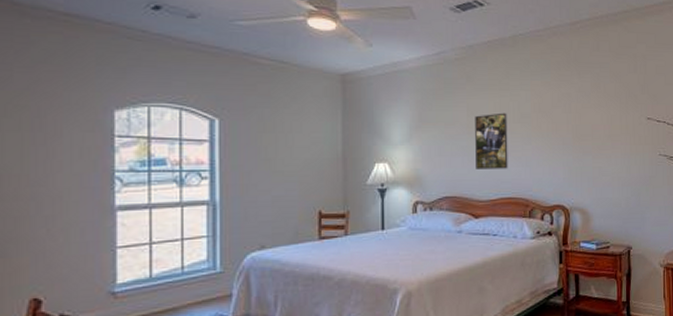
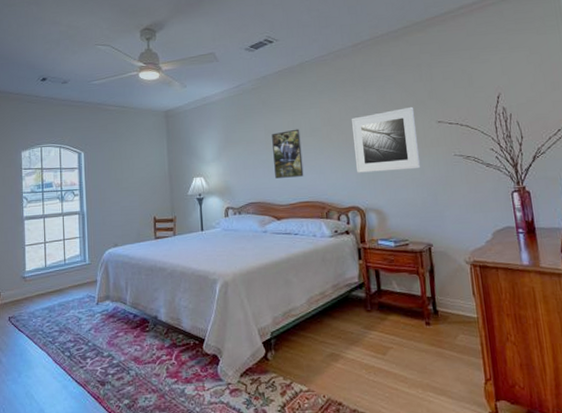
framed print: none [564,99,627,168] -> present [352,106,420,173]

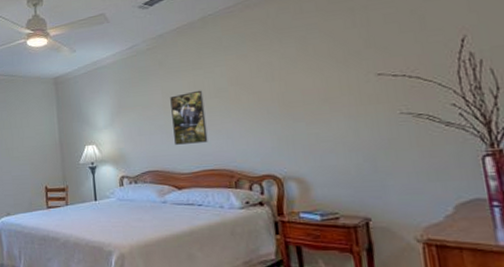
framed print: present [352,106,420,173] -> none [265,58,354,137]

